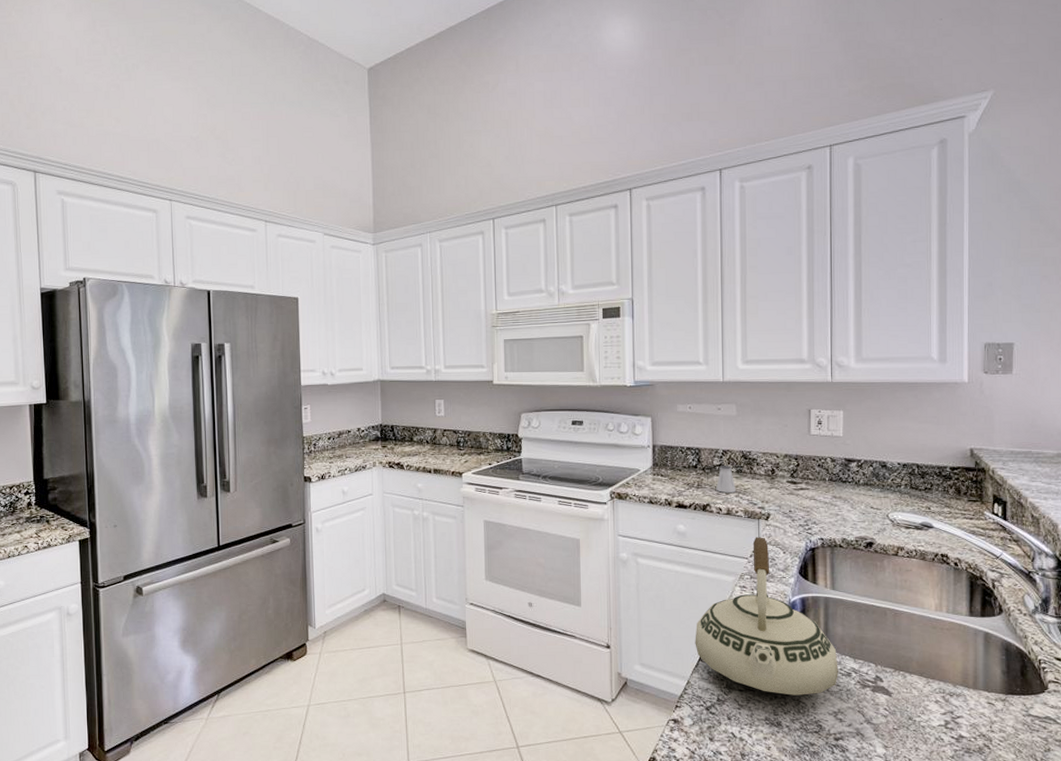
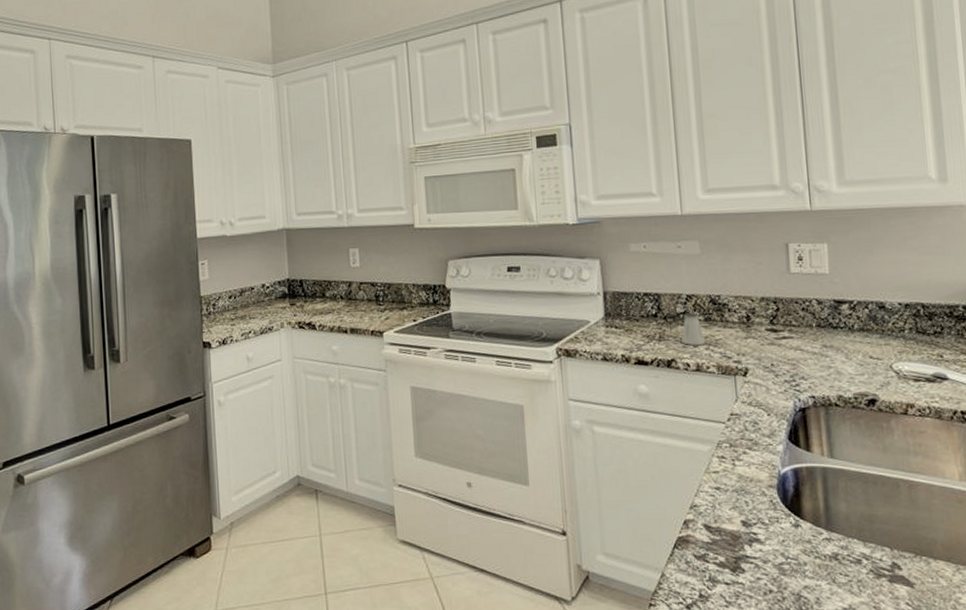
teakettle: present [695,537,838,696] -> none [667,396,846,589]

